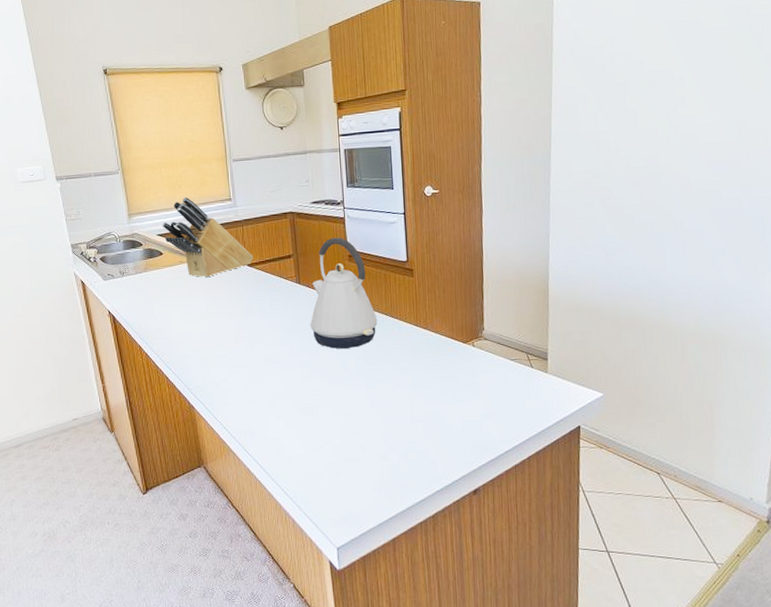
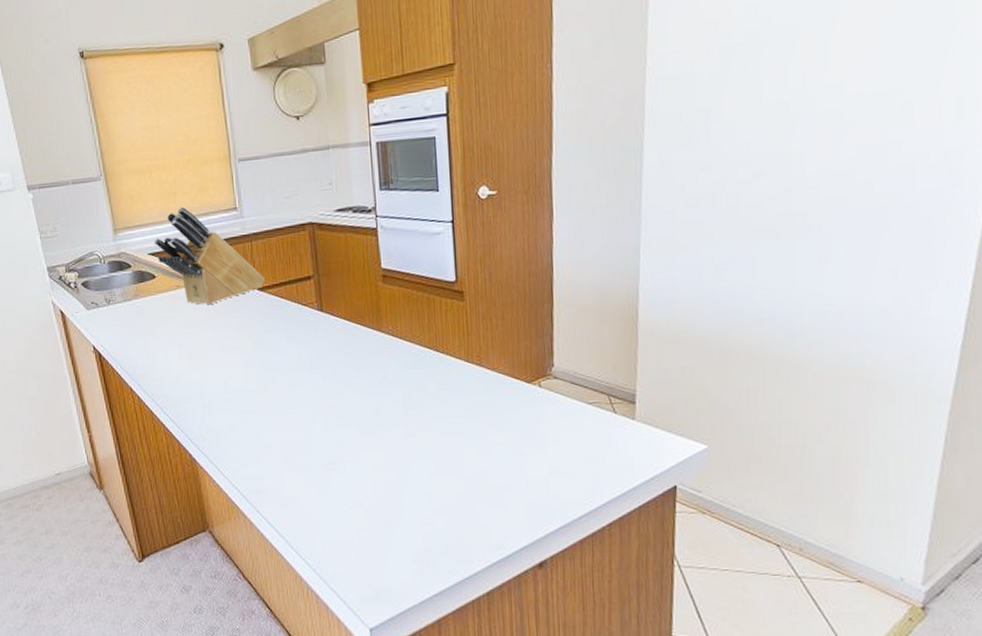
kettle: present [310,237,378,349] -> none [335,252,419,391]

